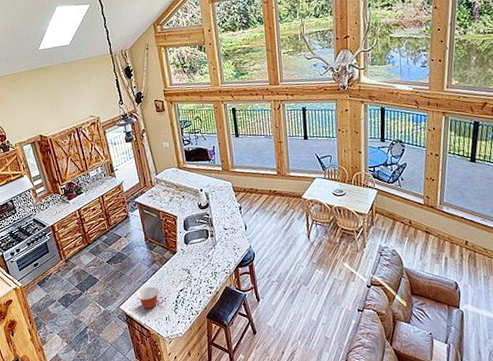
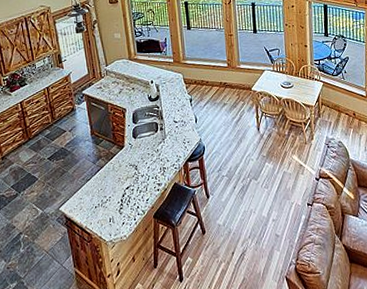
mixing bowl: present [137,286,160,309] -> none [79,184,104,210]

